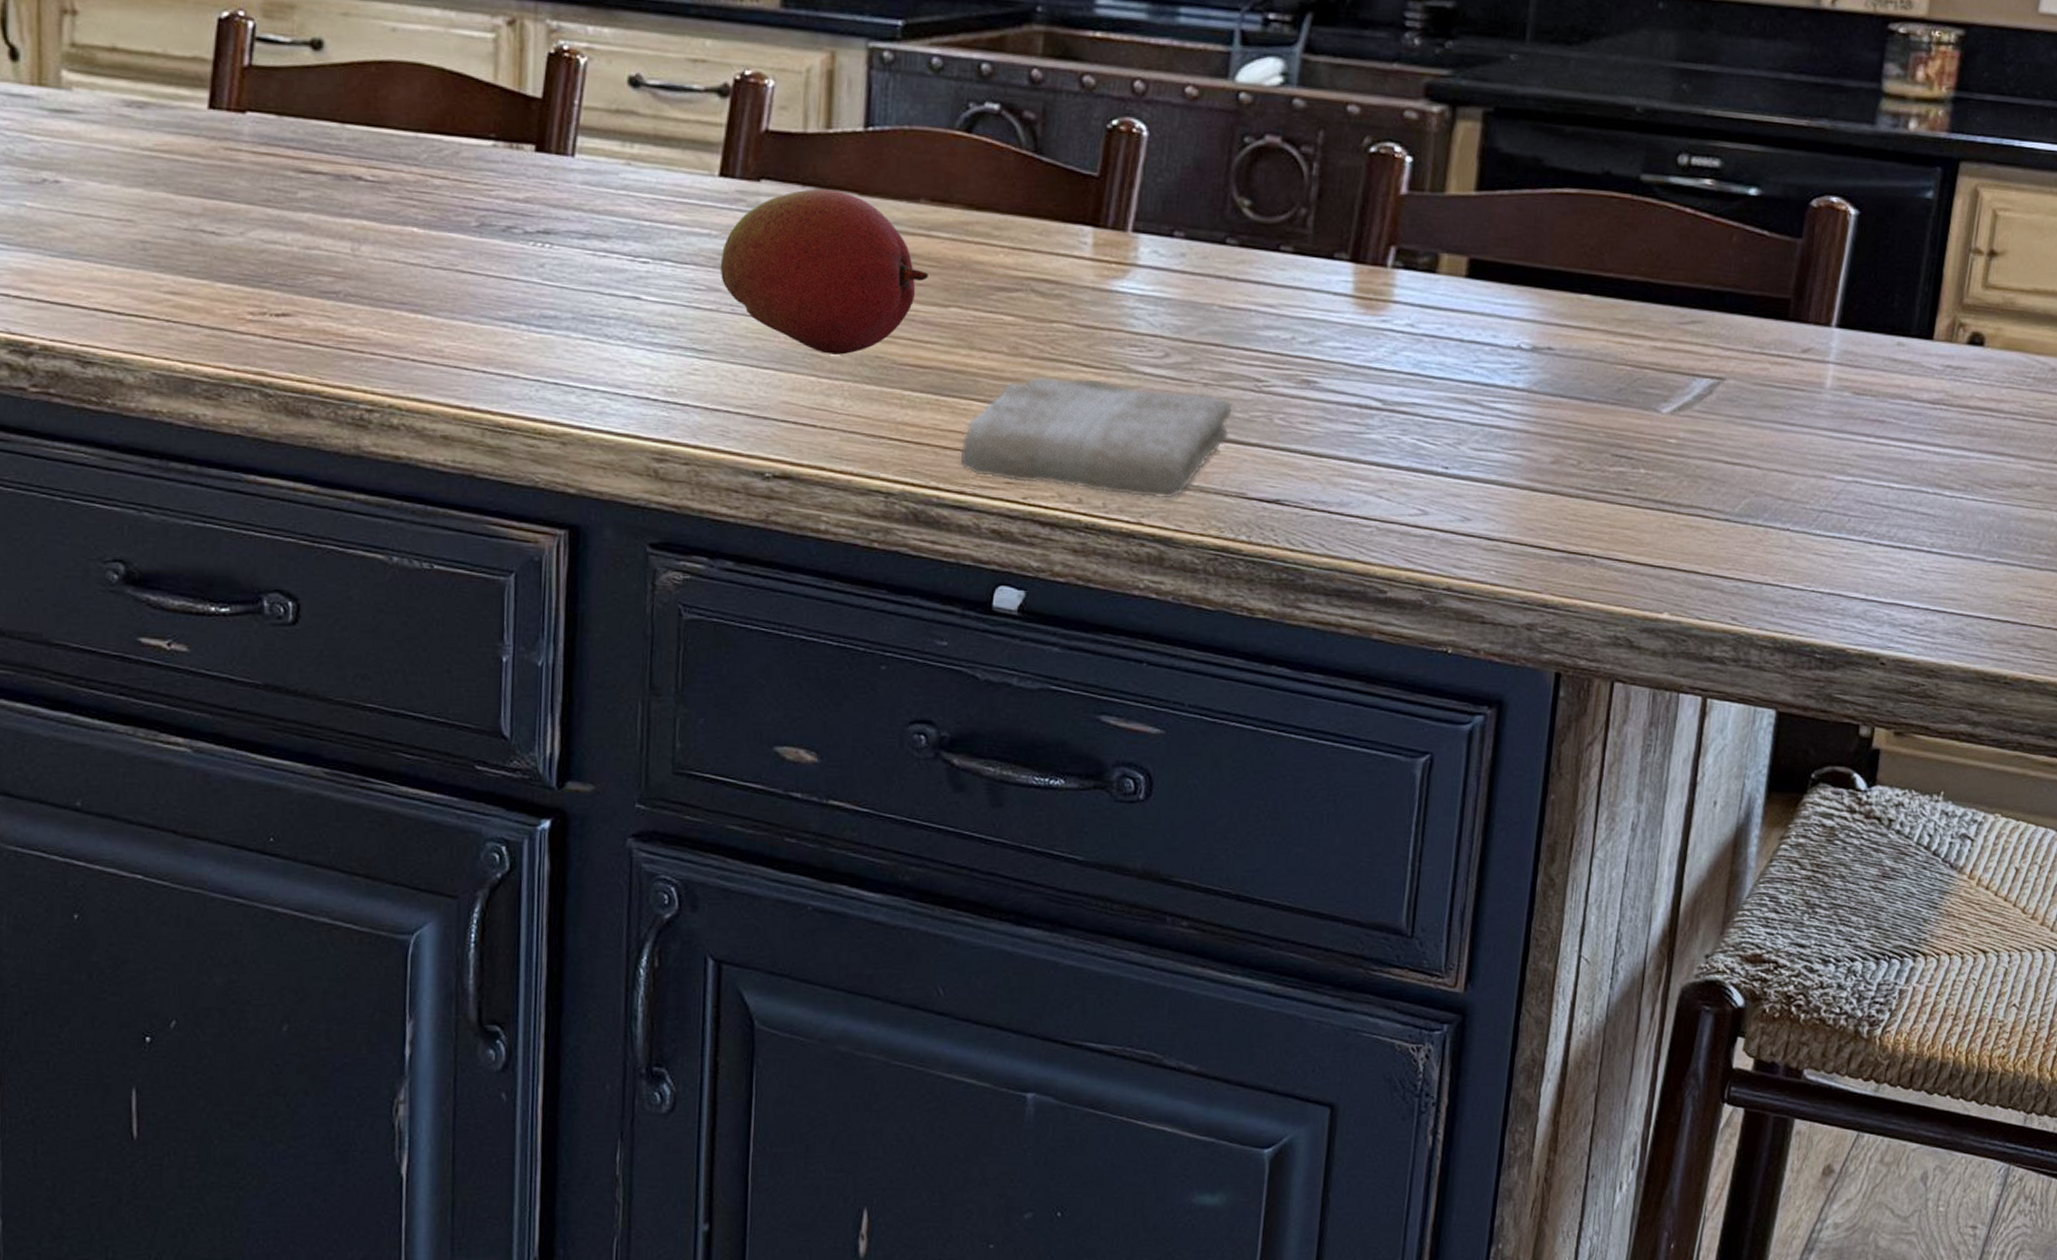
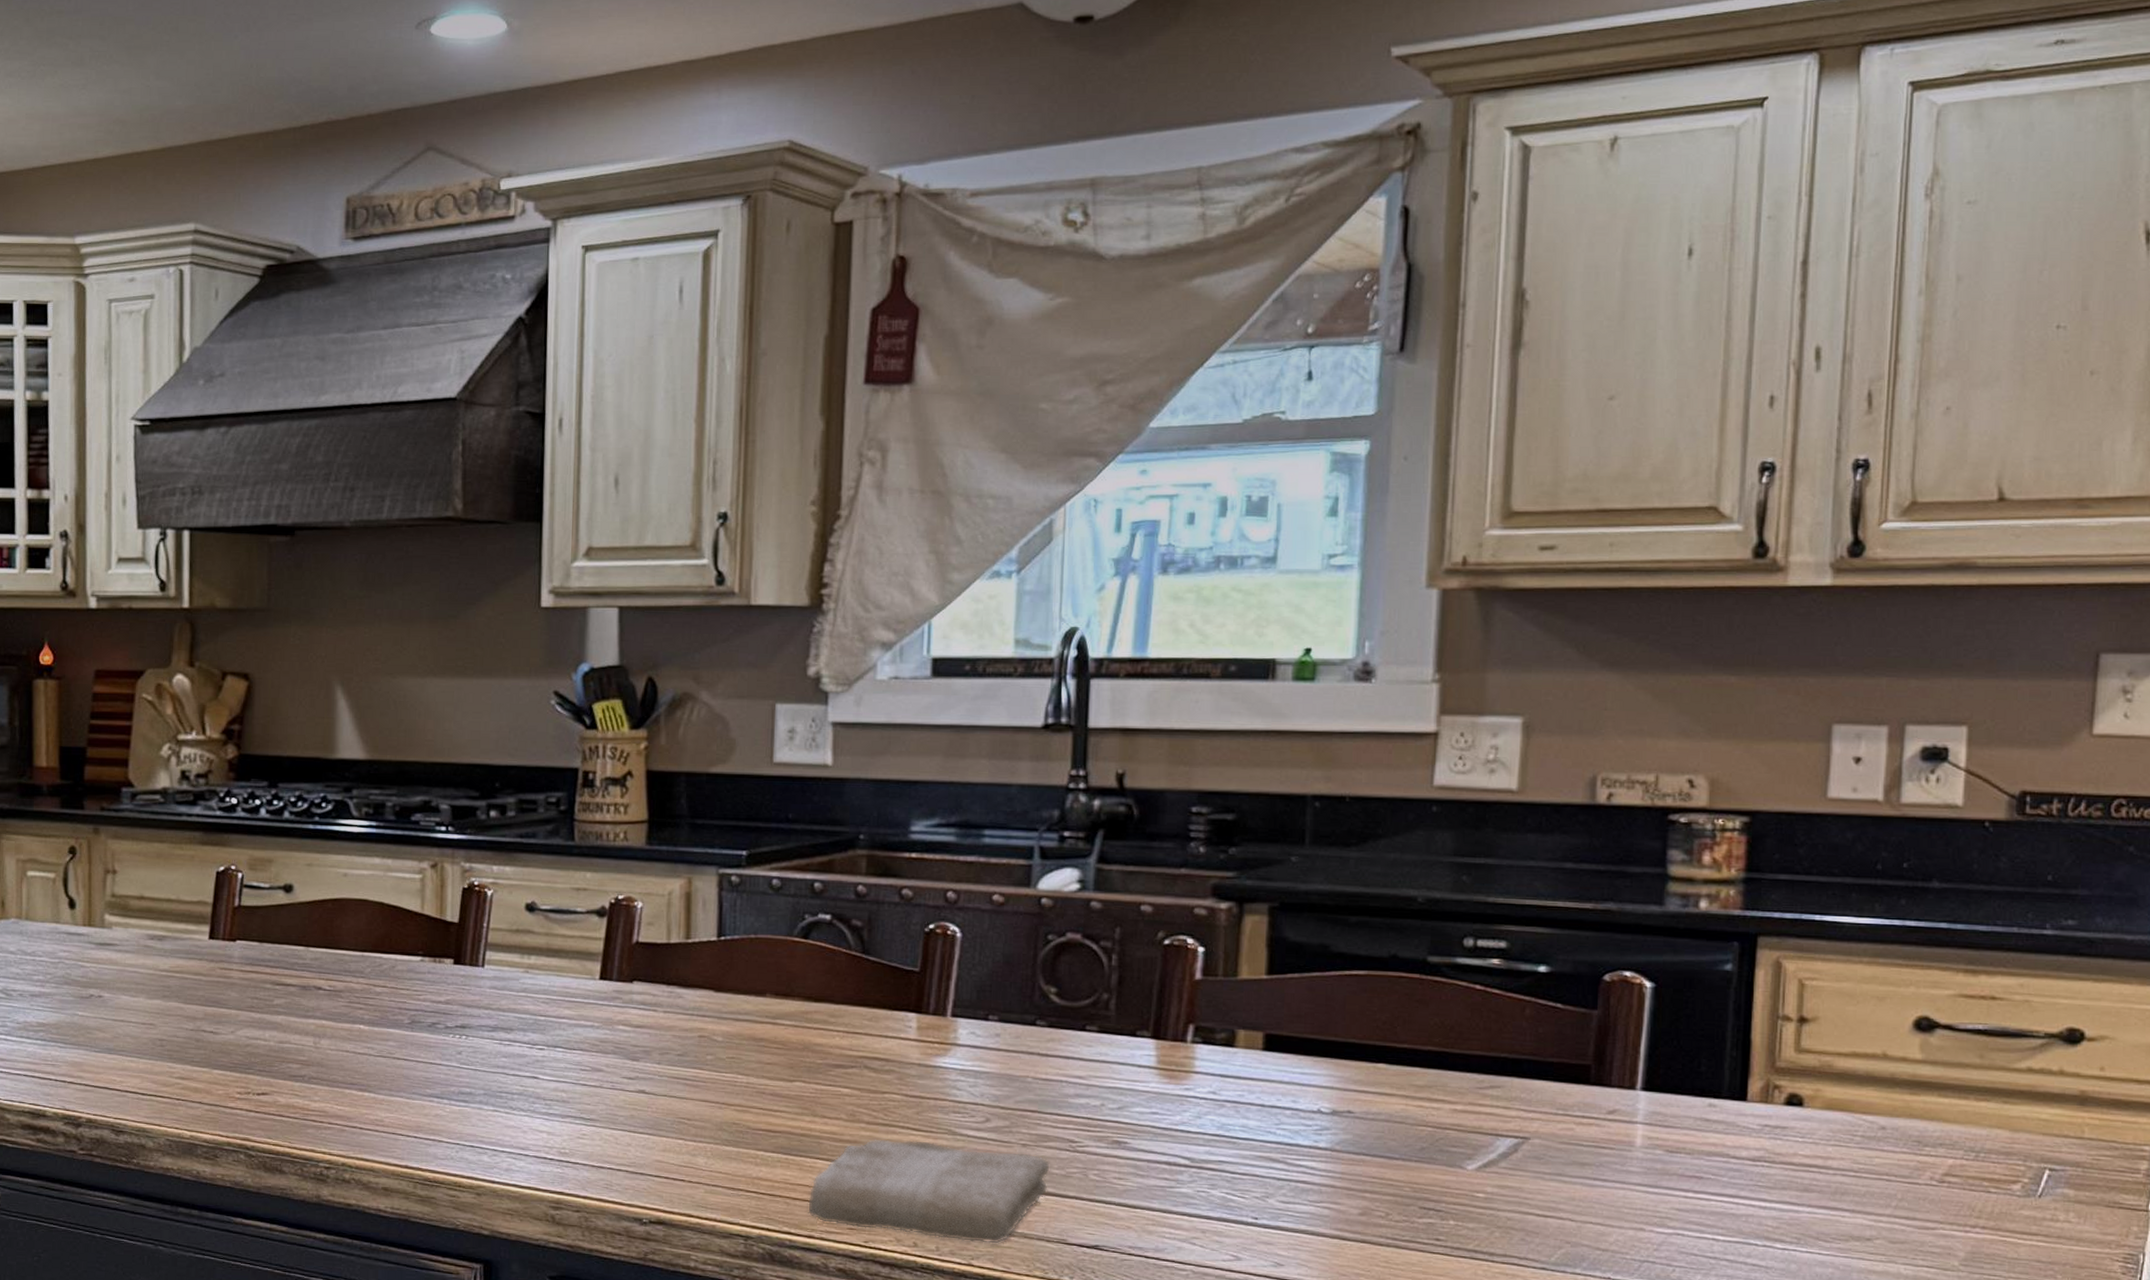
fruit: present [720,188,928,355] -> none [601,987,775,1122]

